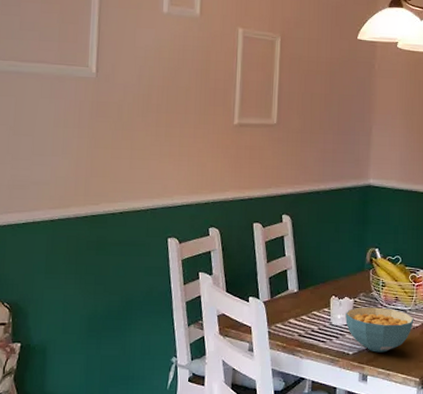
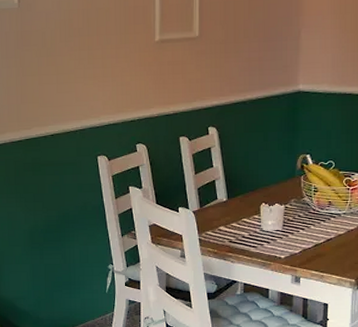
cereal bowl: present [345,307,414,353] -> none [276,212,349,256]

